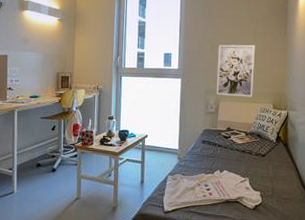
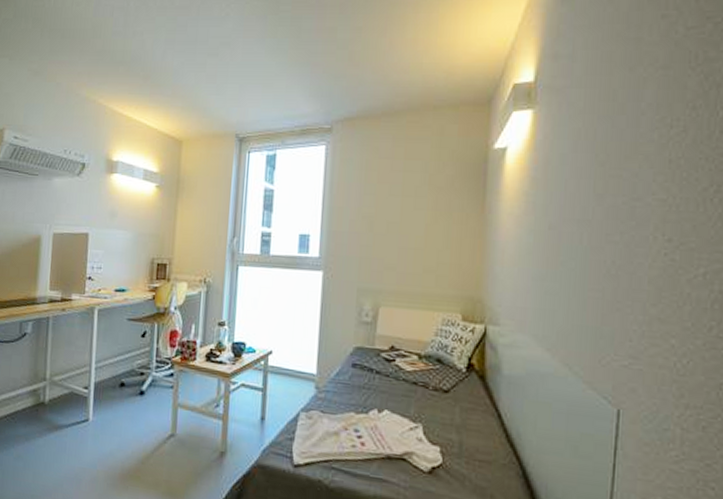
wall art: present [216,44,255,97] -> none [374,223,435,303]

